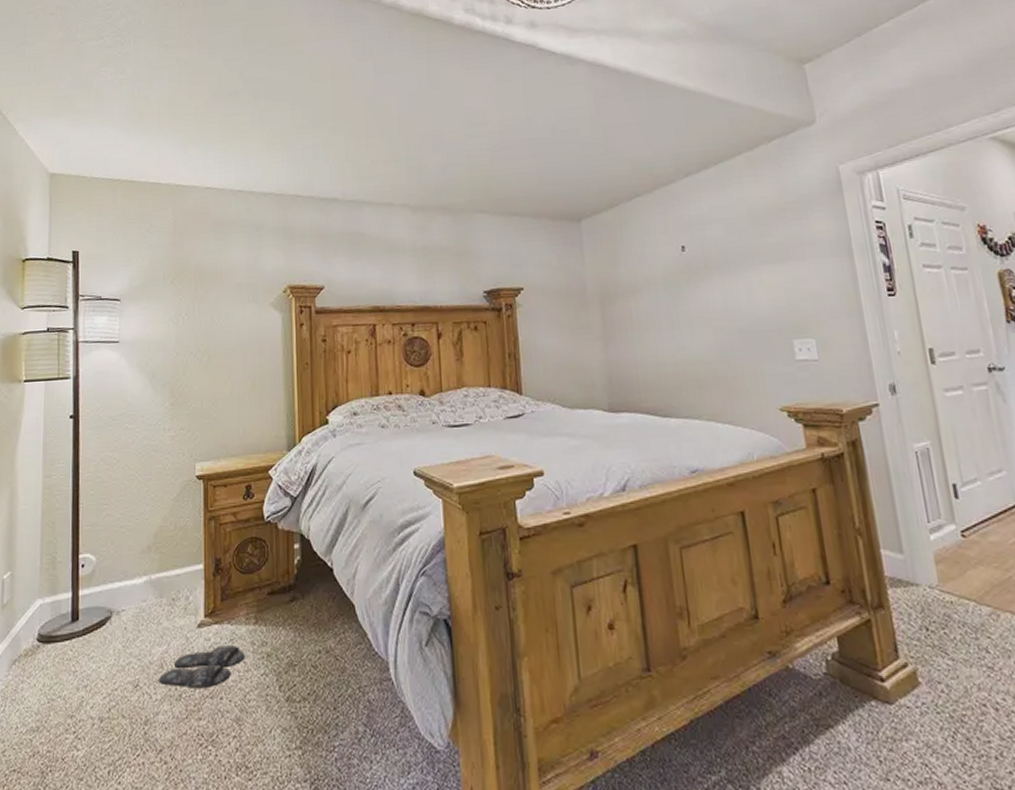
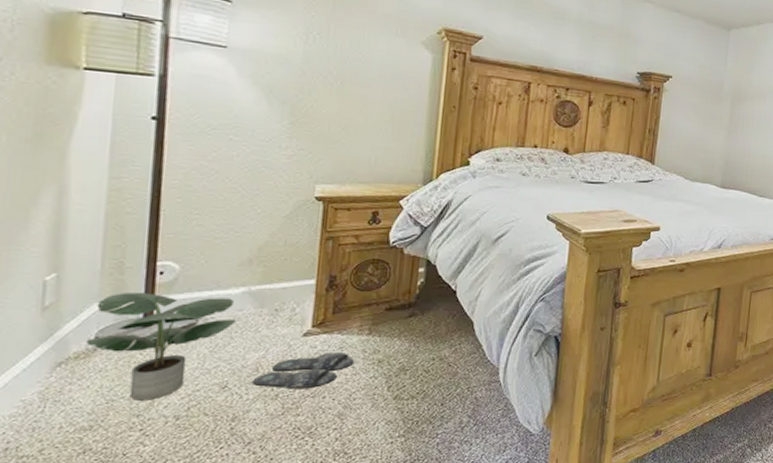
potted plant: none [32,587,142,700] -> present [85,293,237,401]

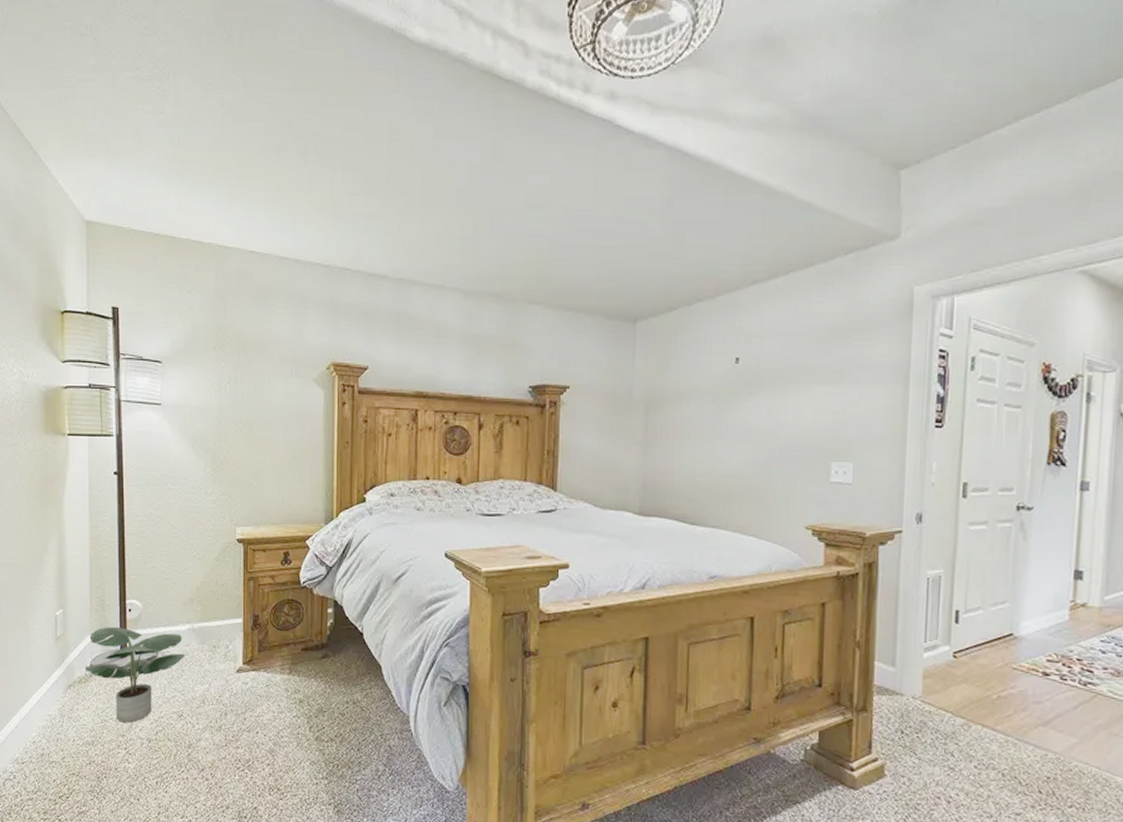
slippers: present [252,353,355,390] -> none [201,689,280,724]

